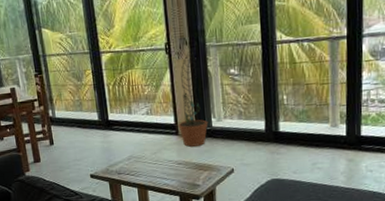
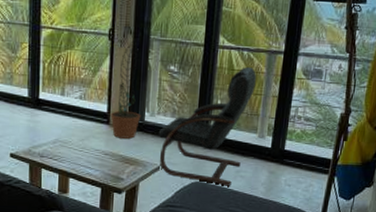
armchair: none [227,57,322,180] -> present [158,66,257,186]

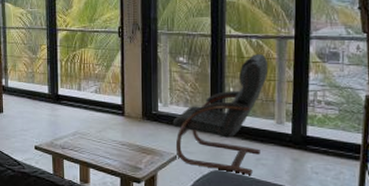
decorative plant: present [110,38,141,139] -> none [125,33,154,129]

